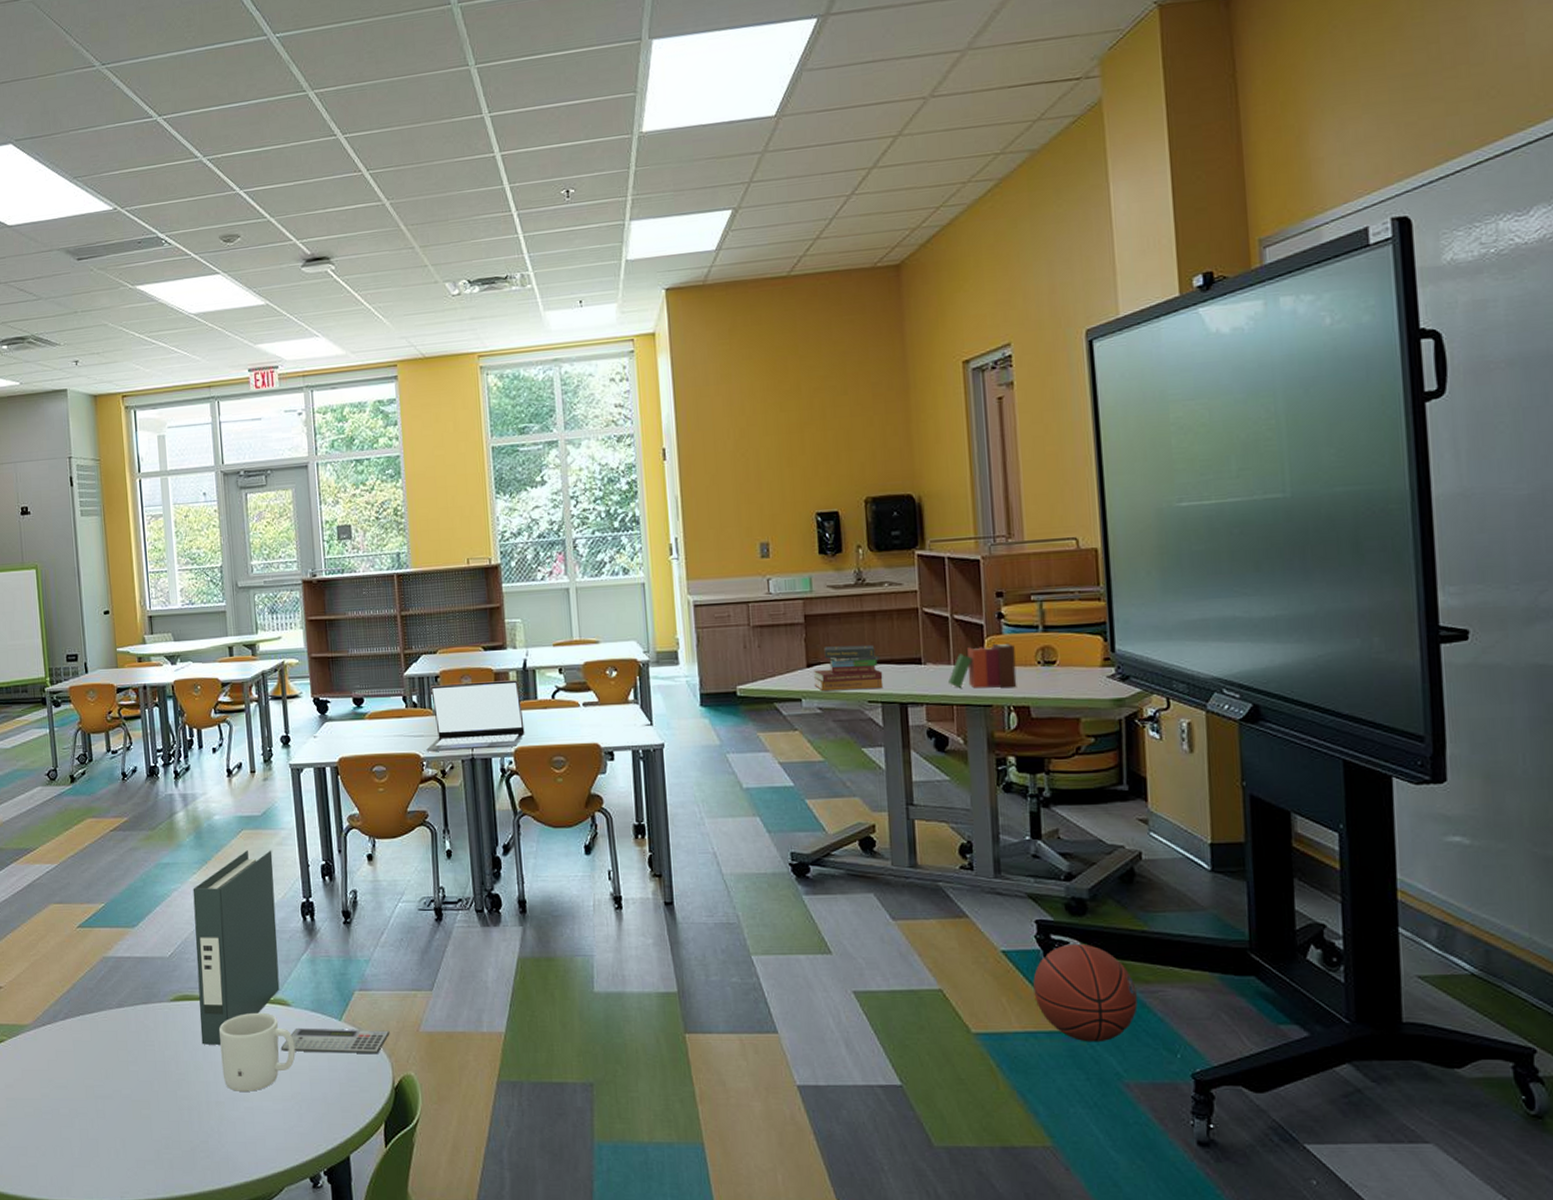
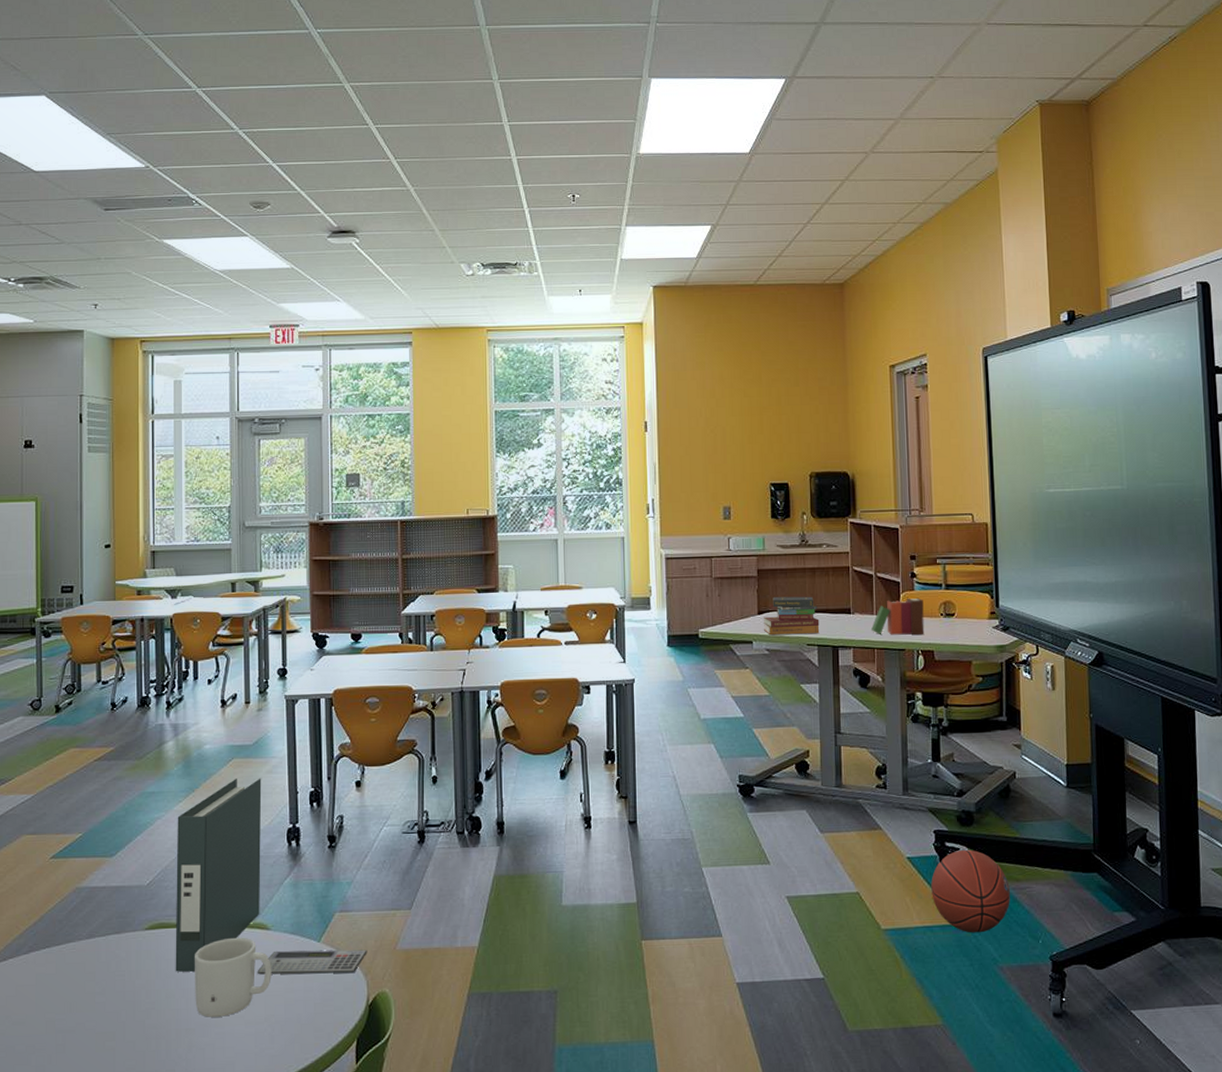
laptop: present [426,680,525,752] -> none [419,620,511,684]

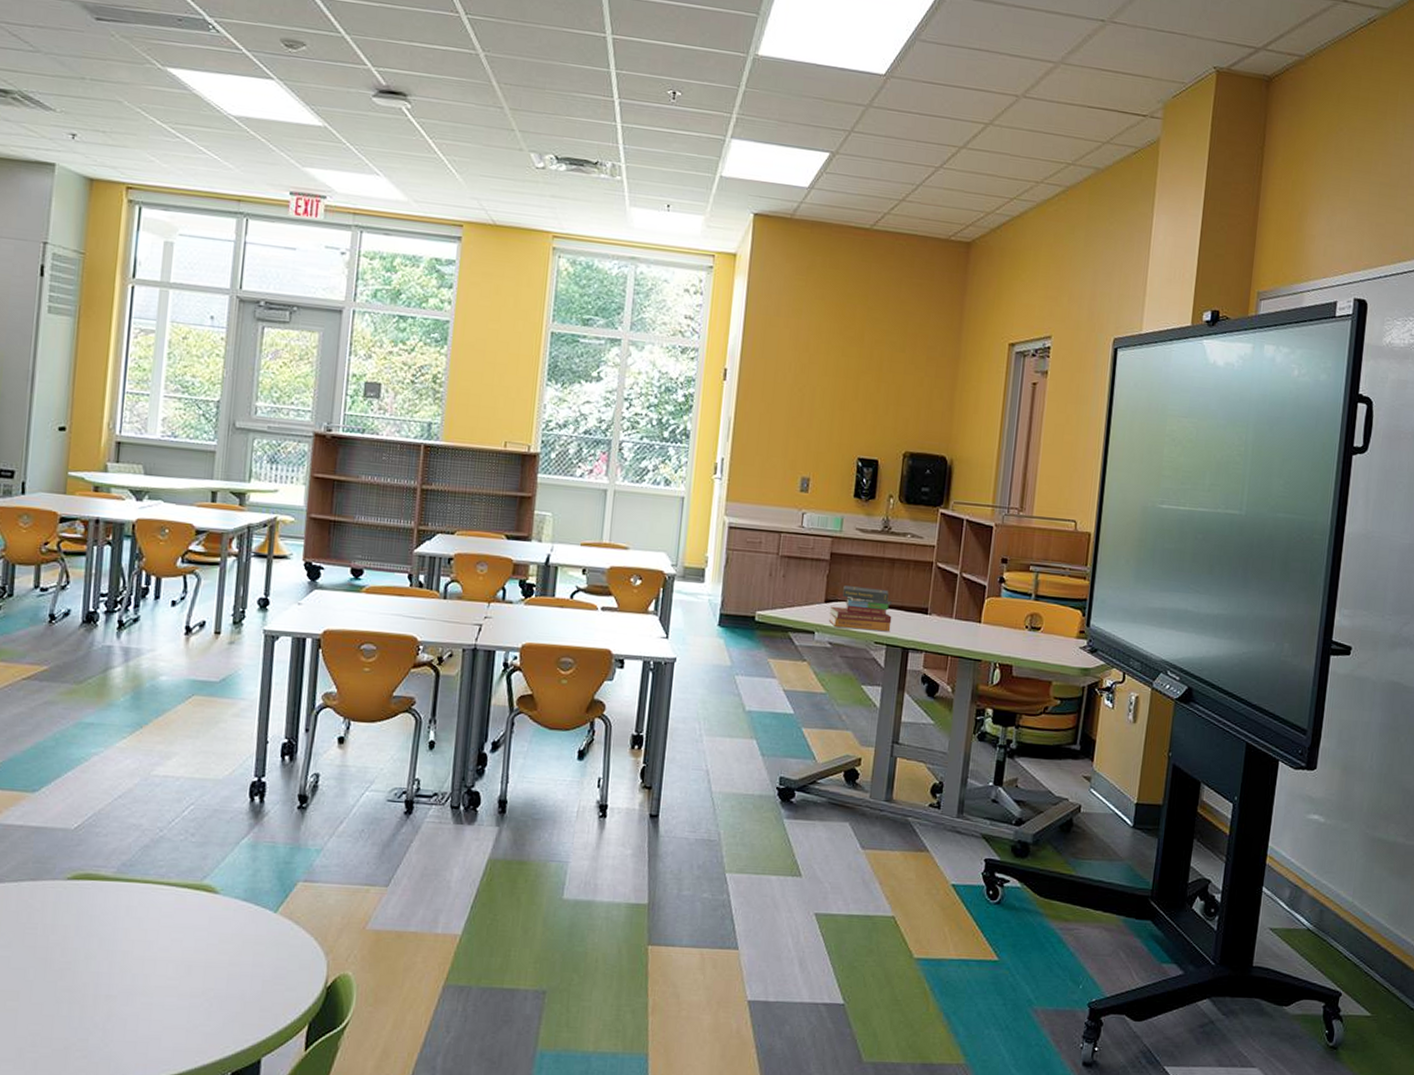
binder: present [175,778,262,972] -> none [99,718,226,932]
mug: present [195,937,272,1017] -> none [120,898,216,986]
calculator: present [257,949,367,975] -> none [198,917,332,950]
books: present [871,597,925,635] -> none [948,604,1009,647]
basketball: present [931,849,1010,933] -> none [972,882,1057,972]

